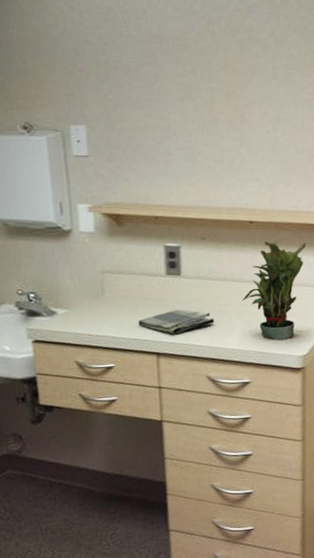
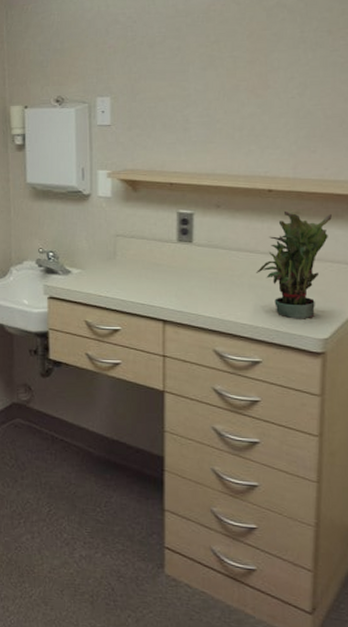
dish towel: present [138,308,215,335] -> none [147,276,225,303]

